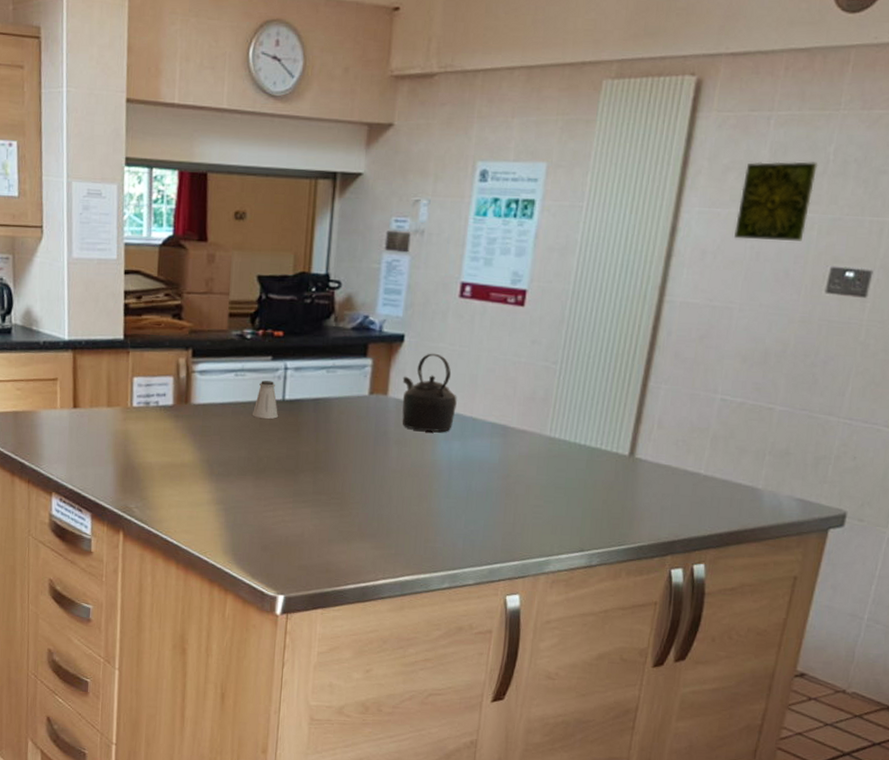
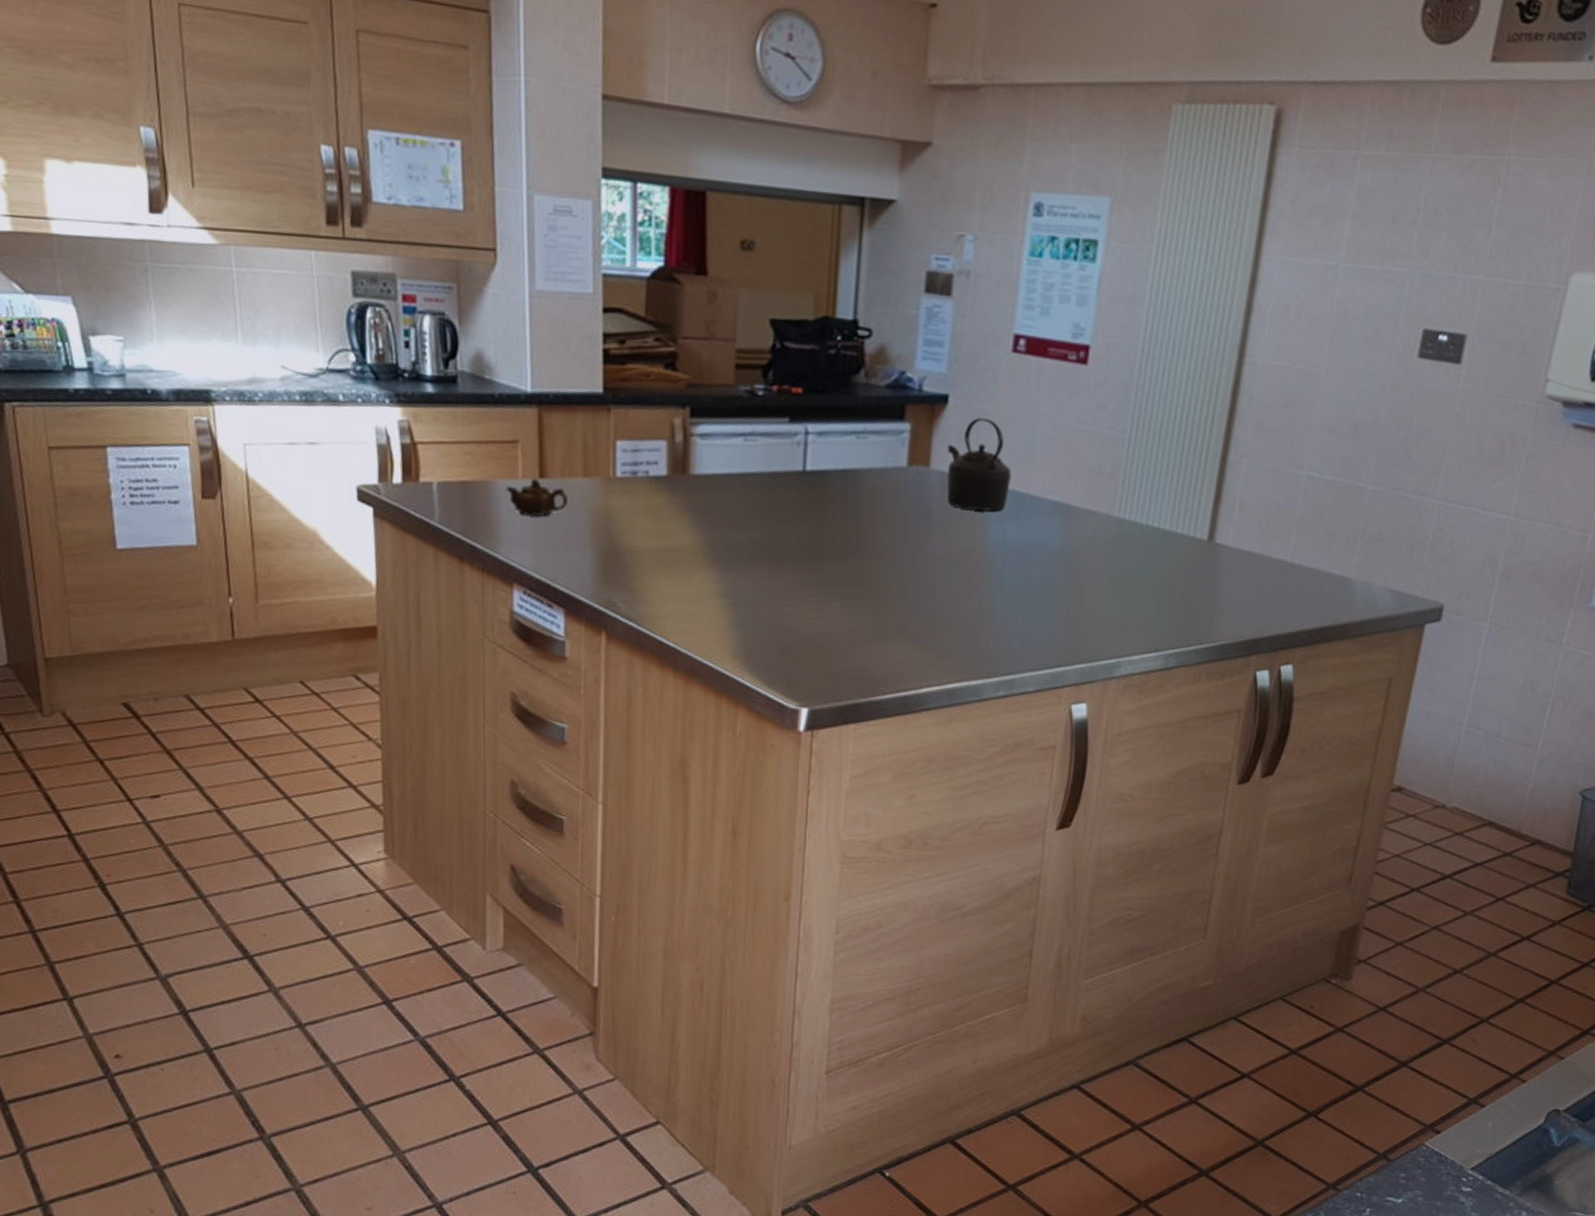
teapot: none [48,408,95,440] -> present [506,478,568,517]
saltshaker: present [253,380,278,419] -> none [767,447,798,494]
decorative tile: present [734,161,818,241] -> none [1320,207,1408,299]

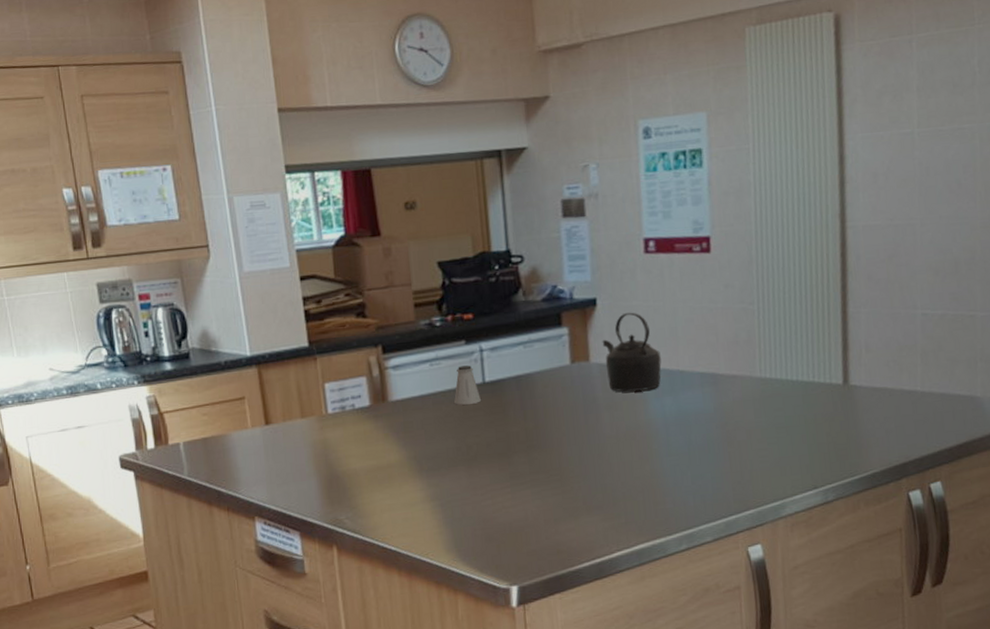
teapot: present [506,478,568,517] -> none [239,426,291,458]
saltshaker: none [767,447,798,494] -> present [454,365,481,405]

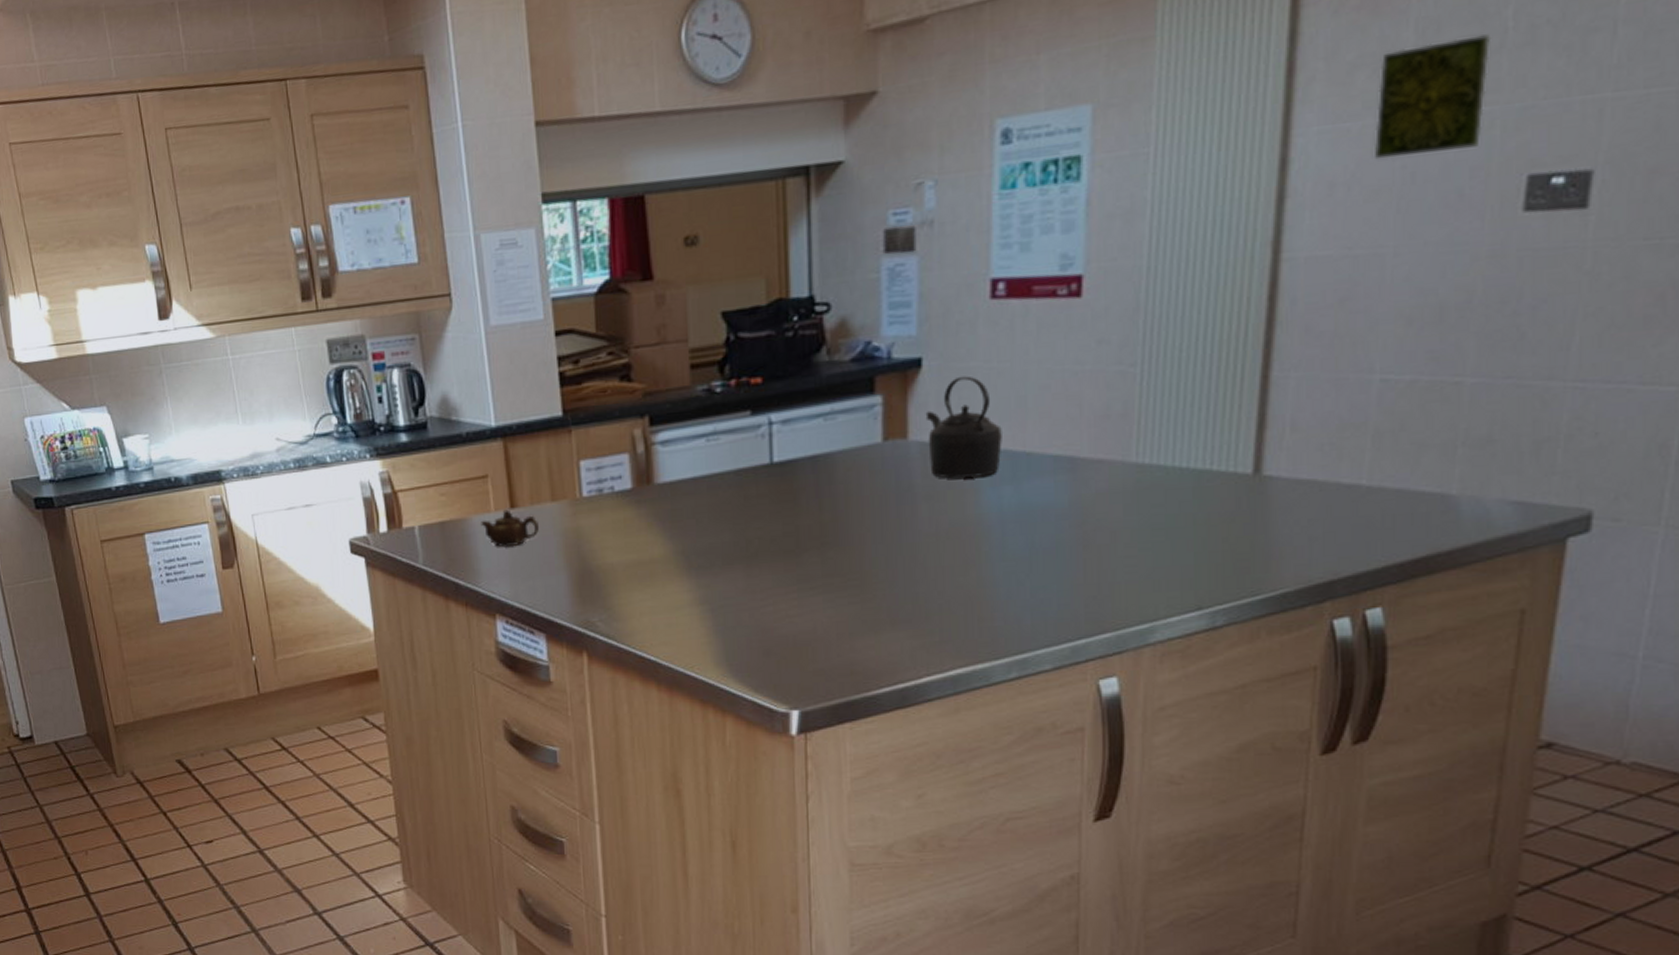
teapot: none [239,426,291,458] -> present [481,509,539,548]
saltshaker: present [454,365,481,405] -> none [734,441,766,490]
decorative tile: none [898,75,968,158] -> present [1375,34,1492,160]

